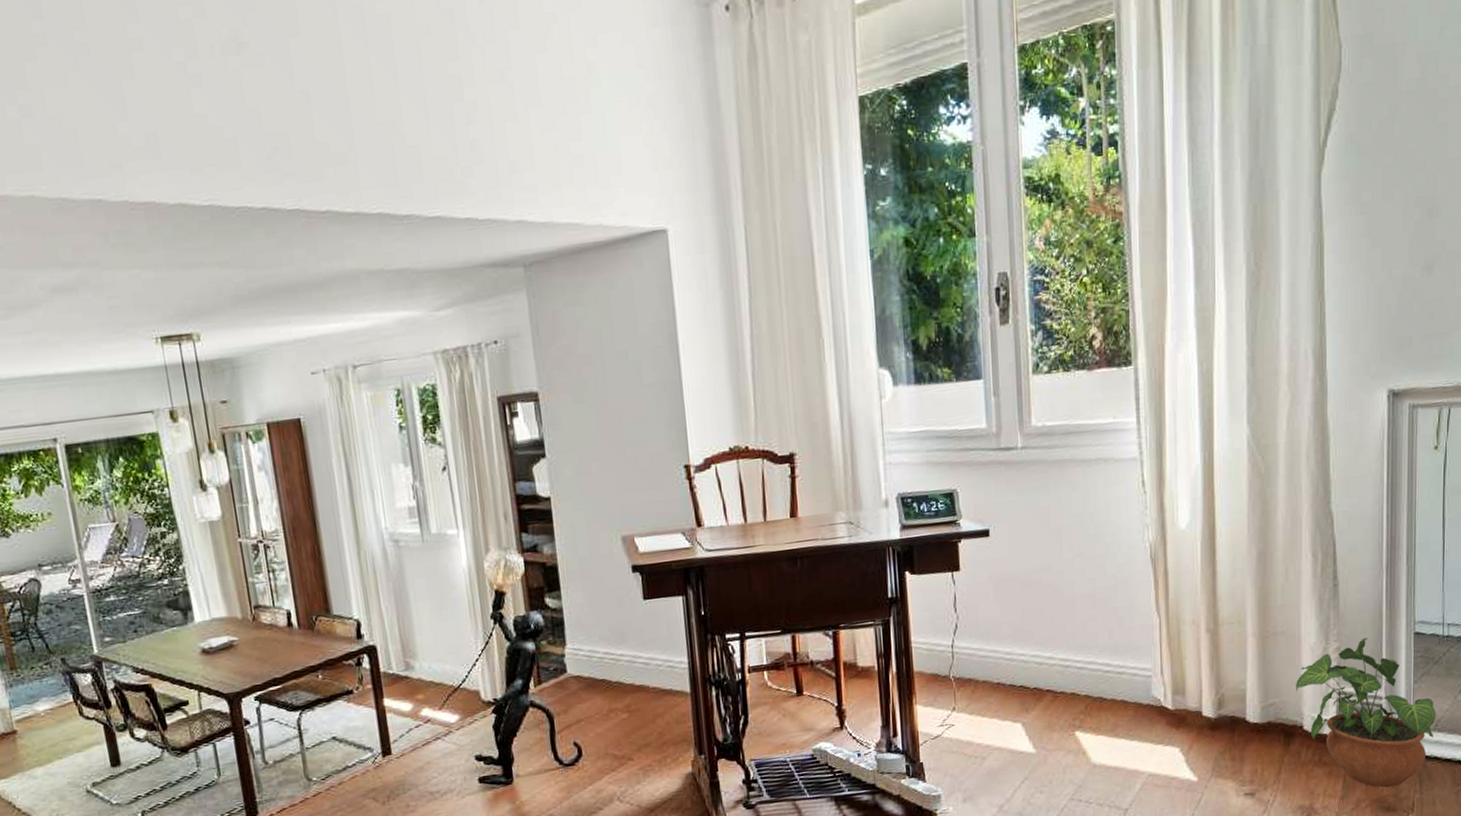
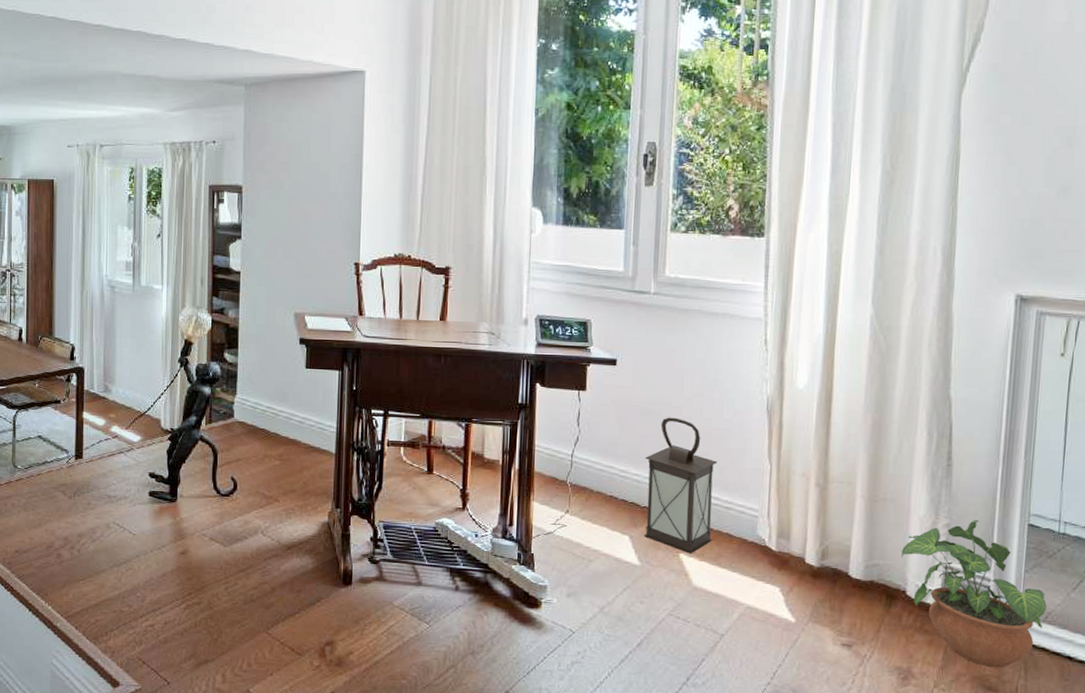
lantern: none [1029,583,1108,730] -> present [644,417,718,554]

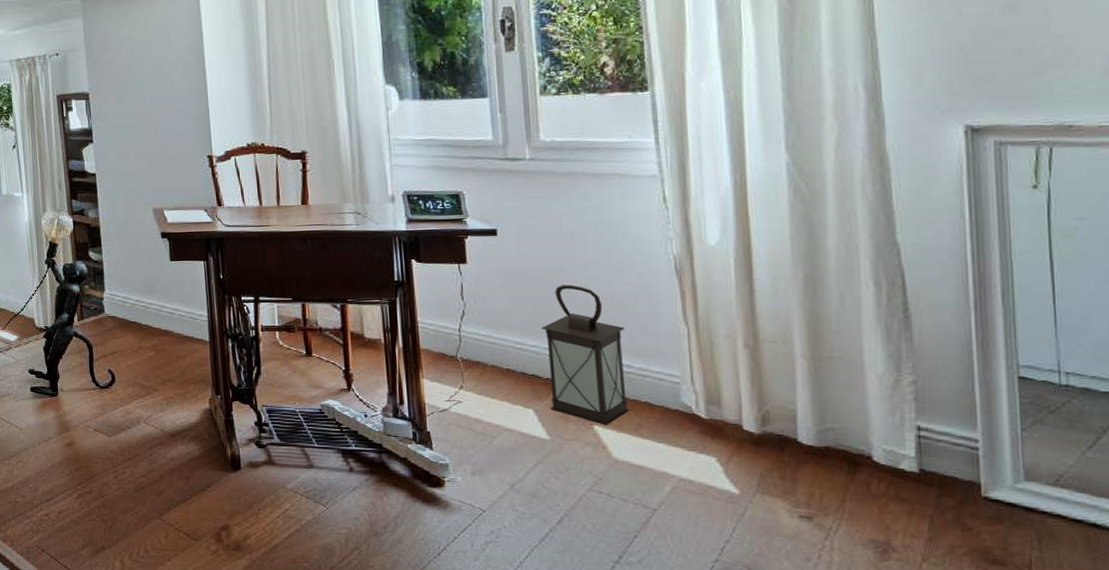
potted plant: present [901,519,1047,668] -> none [860,374,1056,539]

